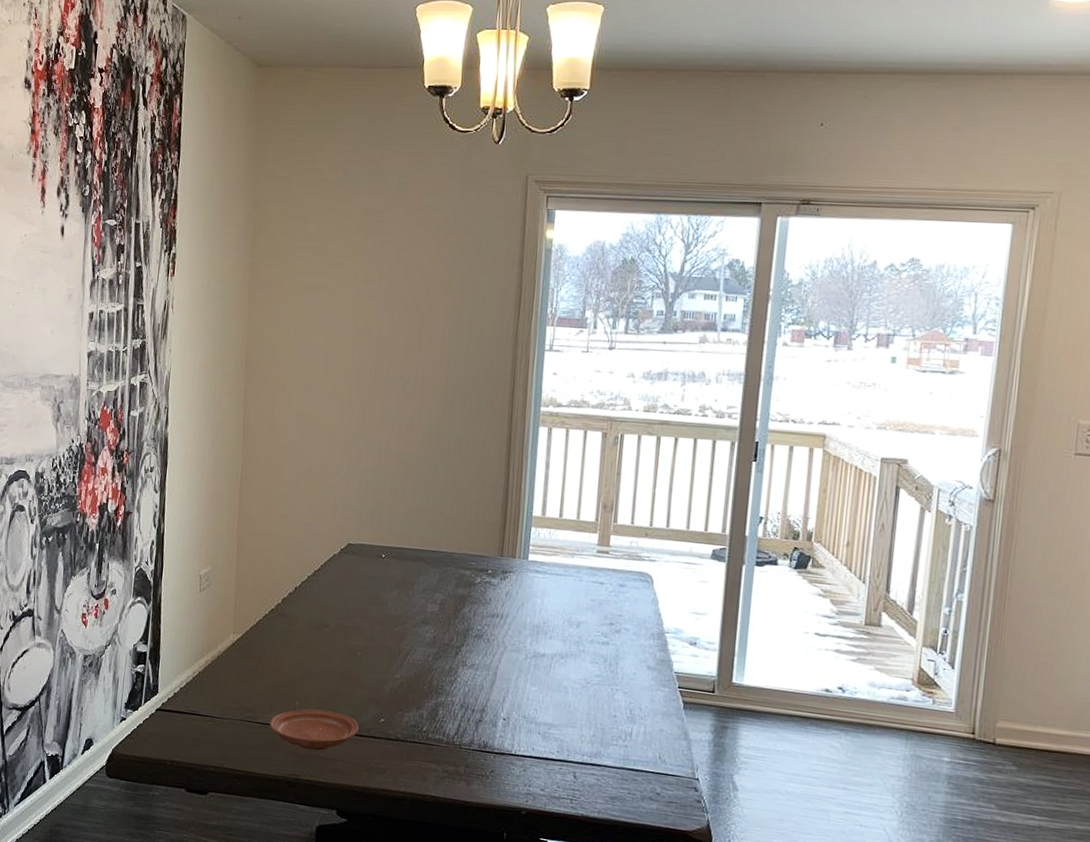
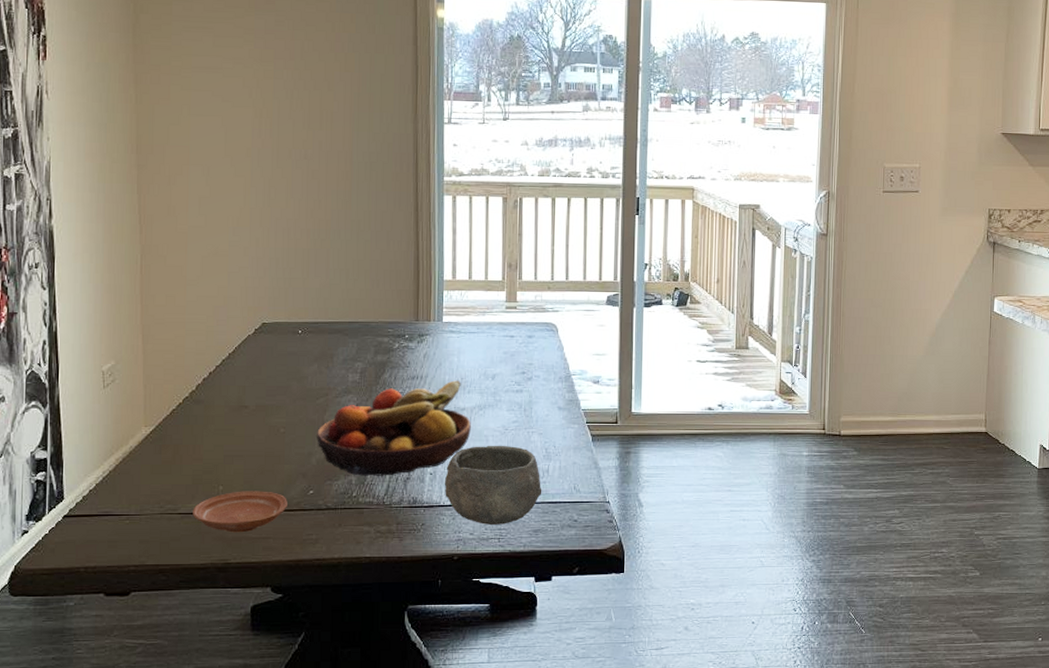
fruit bowl: none [391,623,551,715] -> present [317,380,471,476]
bowl: none [517,696,623,786] -> present [444,445,542,525]

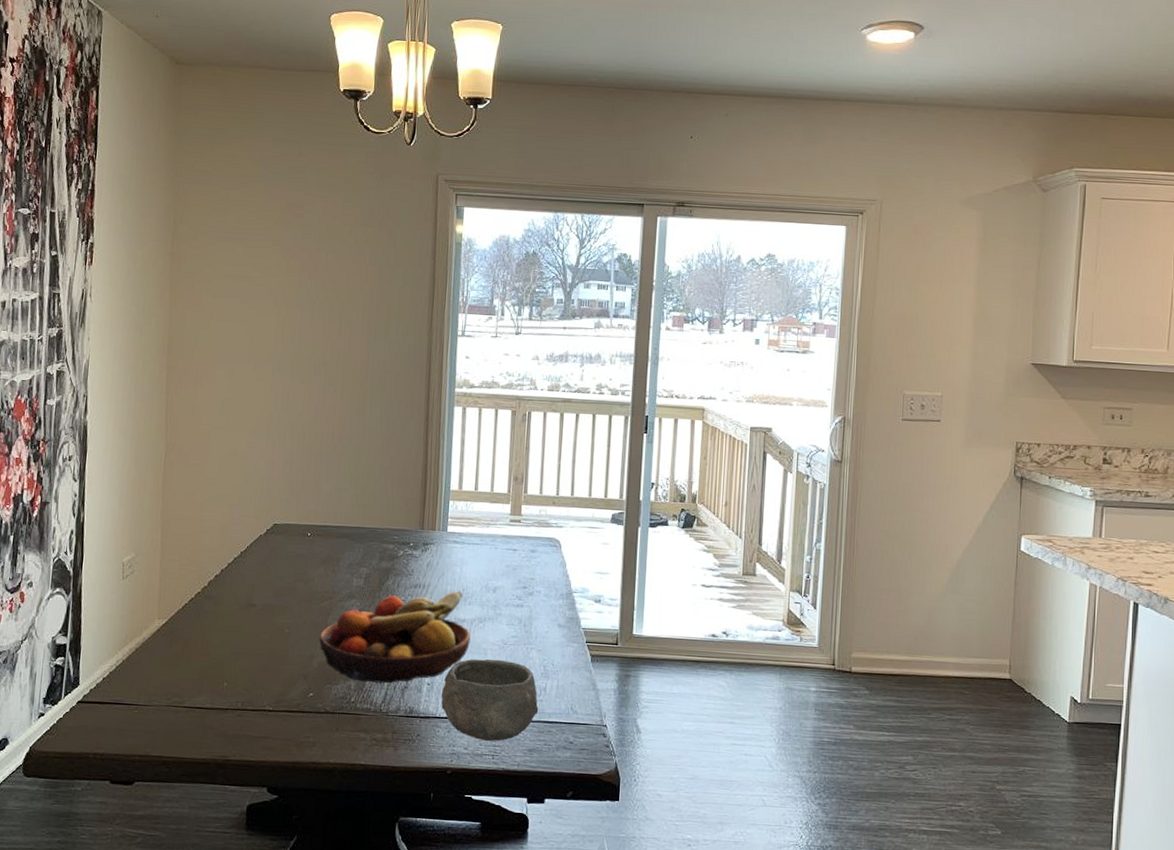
plate: present [192,491,287,533] -> none [197,688,288,731]

